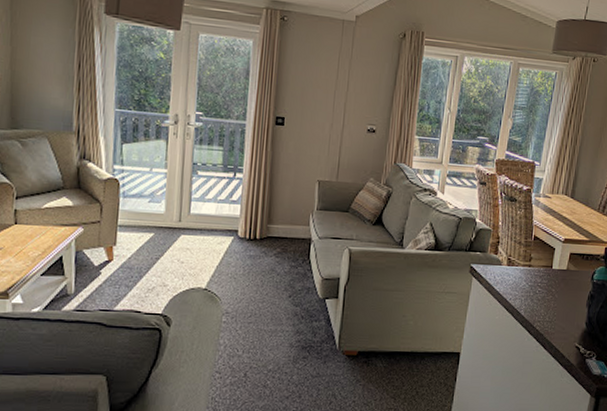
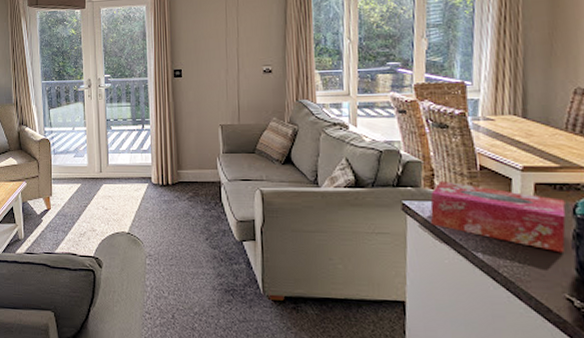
tissue box: none [490,247,588,311] -> present [430,180,566,253]

